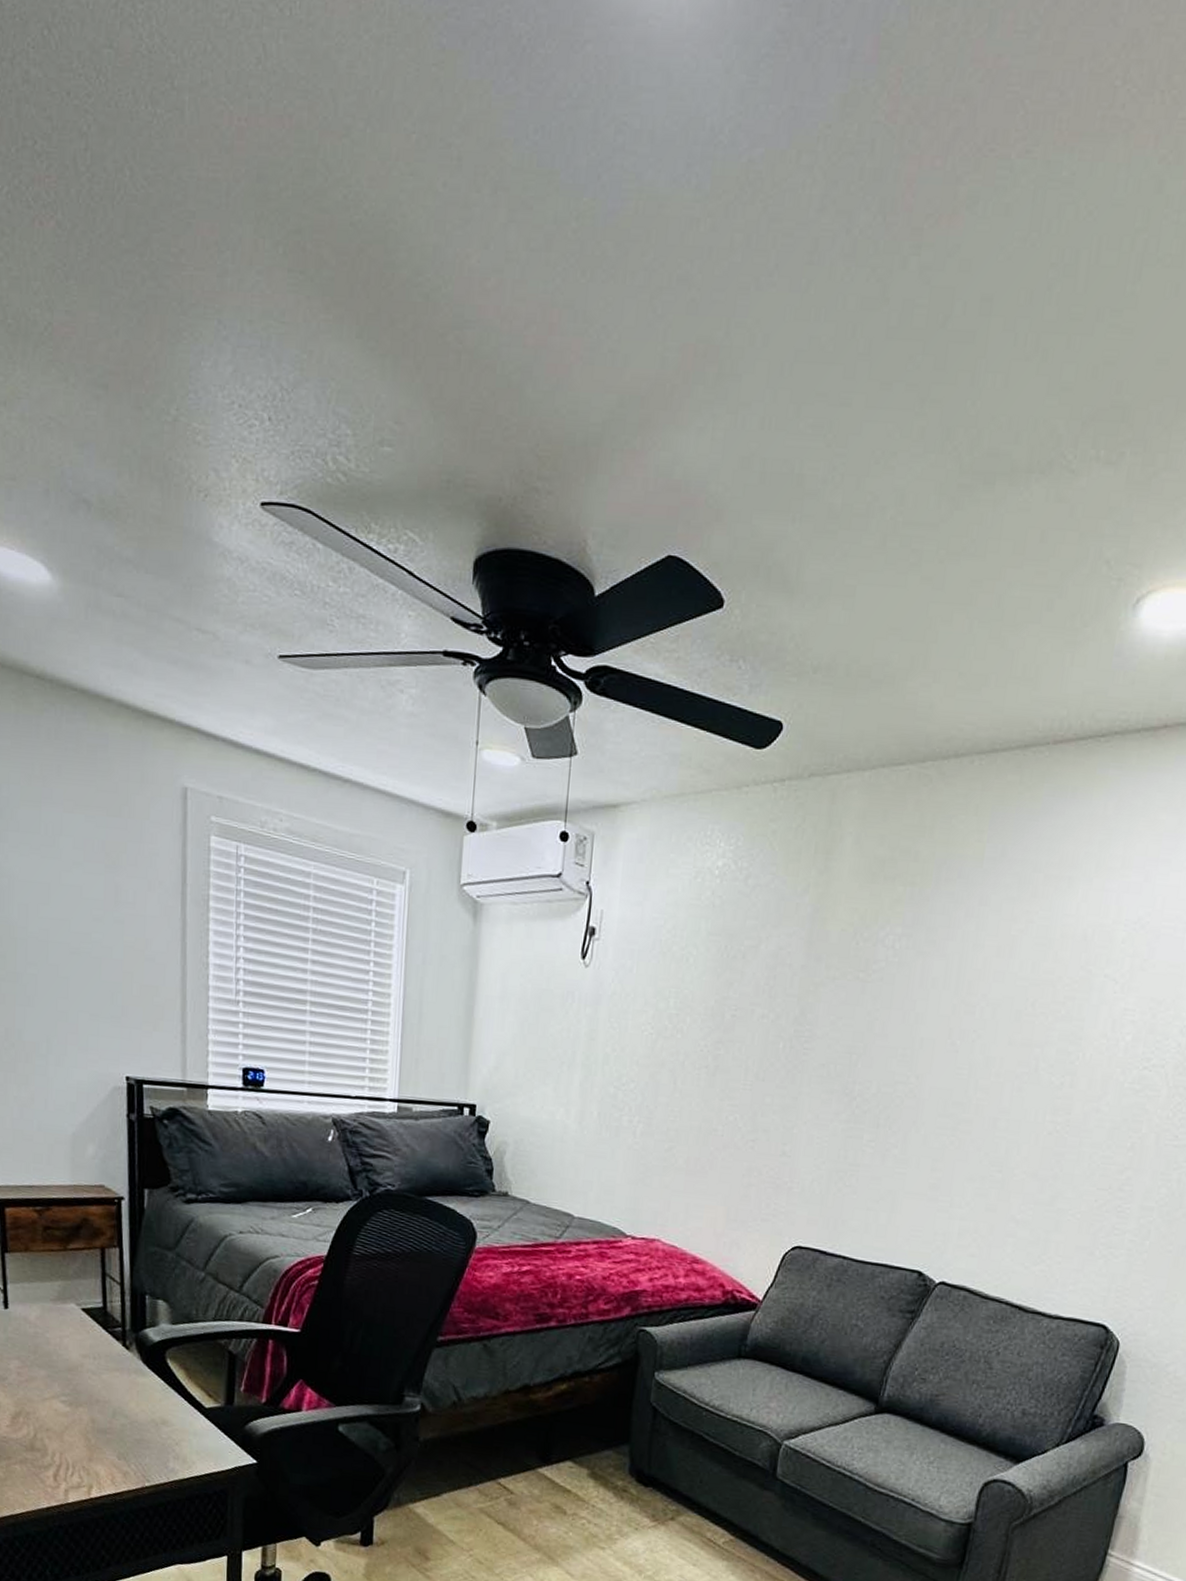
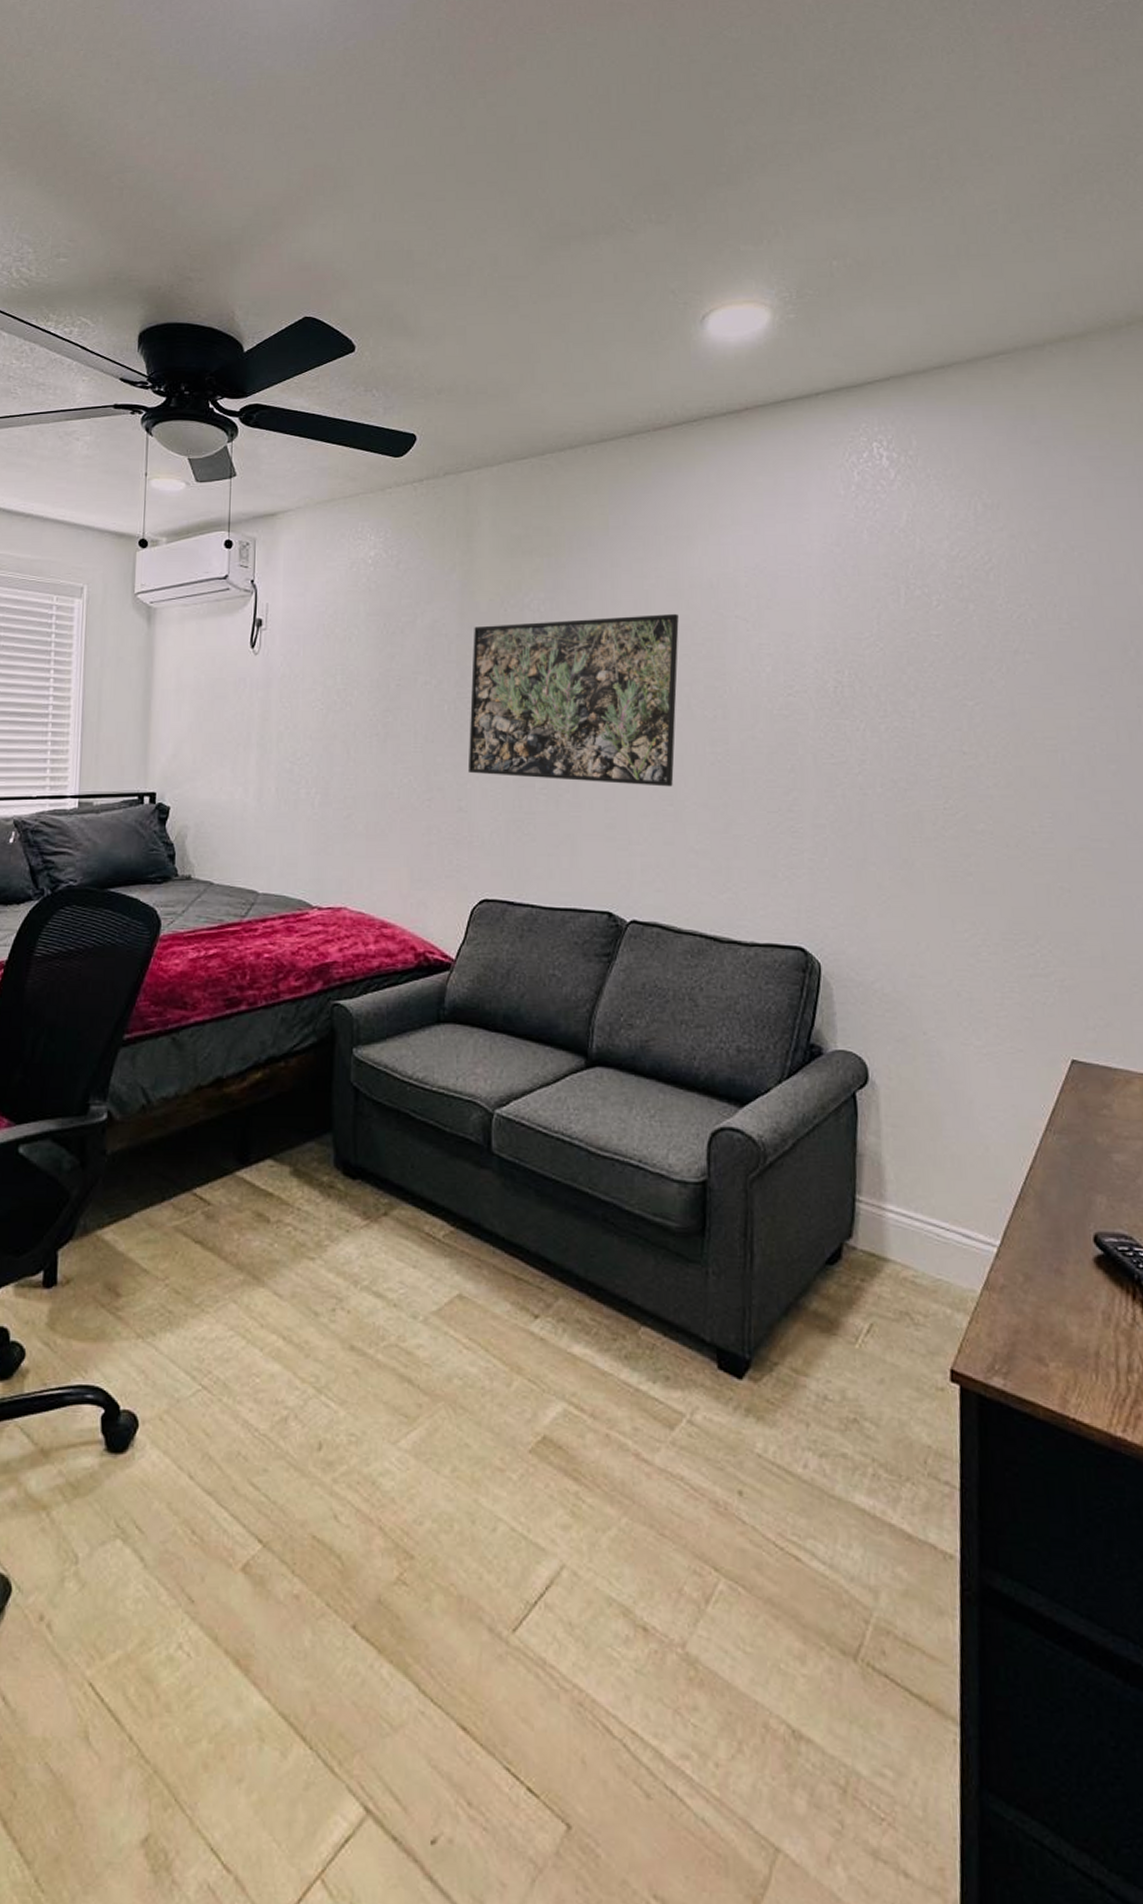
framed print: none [796,958,1043,1153] -> present [467,614,679,787]

